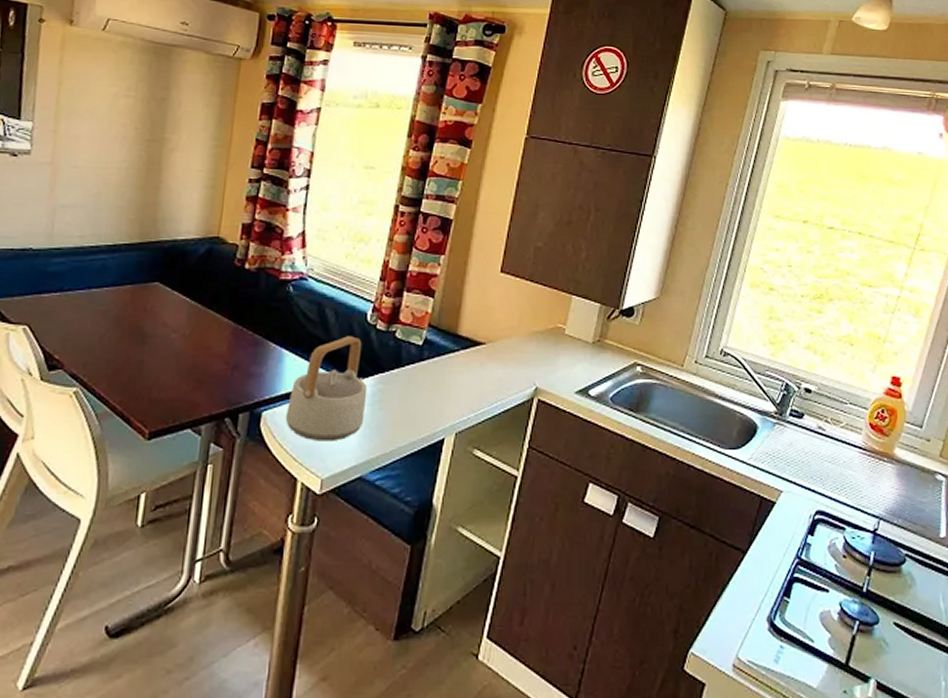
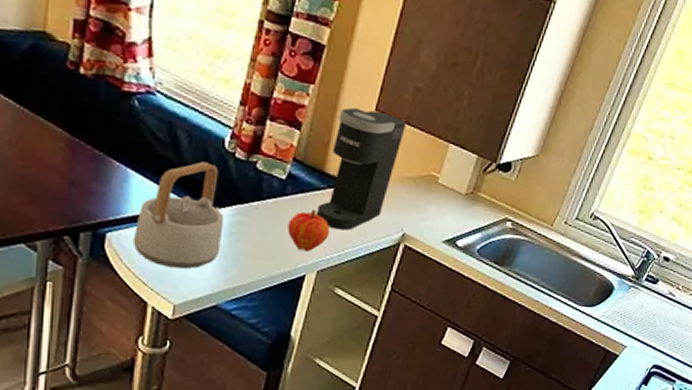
fruit: none [426,371,466,414] -> present [288,208,330,252]
coffee maker: none [451,272,530,389] -> present [315,107,406,231]

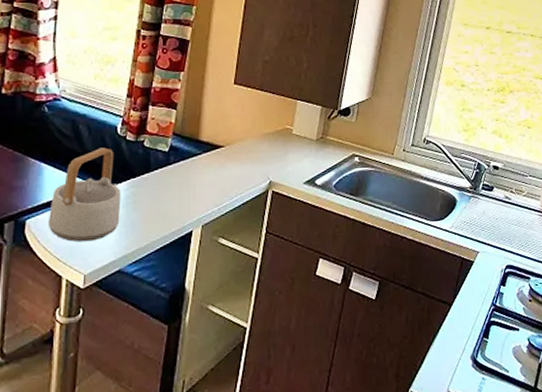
fruit: present [288,208,330,252] -> none [174,172,209,210]
coffee maker: present [315,107,406,231] -> none [195,84,260,187]

